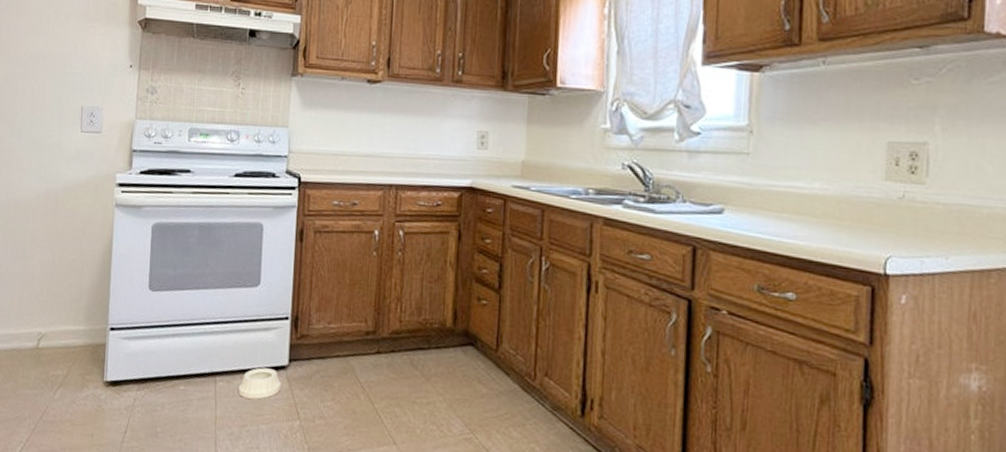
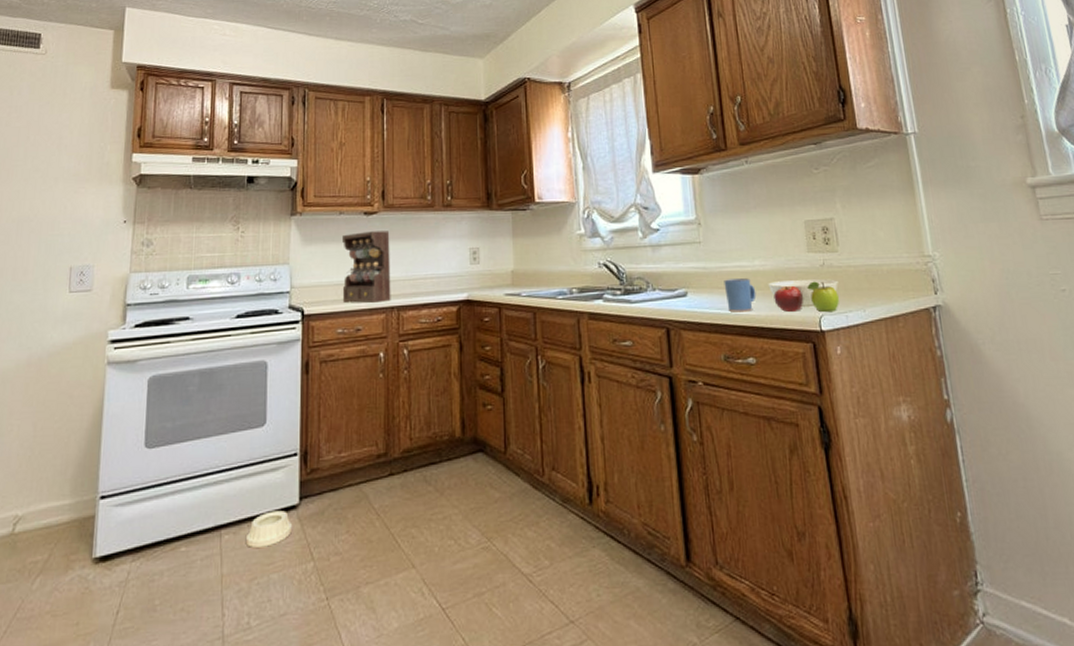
spice rack: none [341,101,393,179] -> present [343,231,391,304]
mug: none [770,200,810,241] -> present [723,278,756,313]
bowl: none [826,210,919,246] -> present [768,279,838,308]
fruit: none [831,216,870,249] -> present [773,285,804,313]
fruit: none [876,215,917,255] -> present [807,281,840,313]

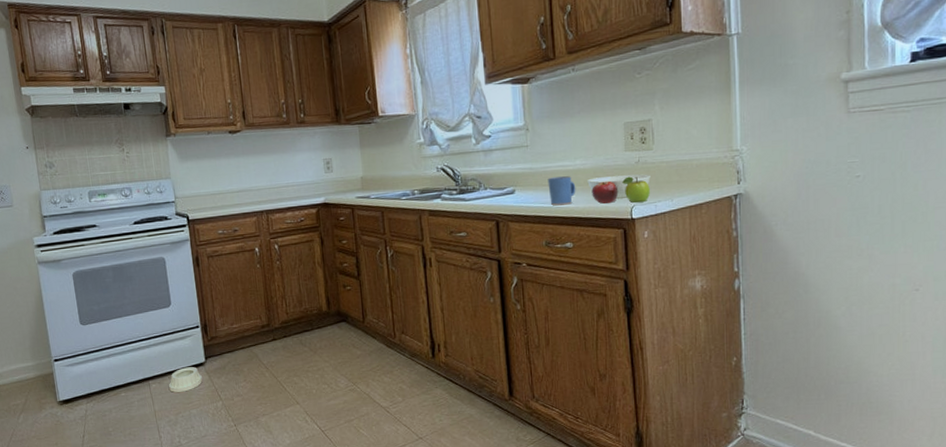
spice rack: present [343,231,391,304] -> none [213,146,260,210]

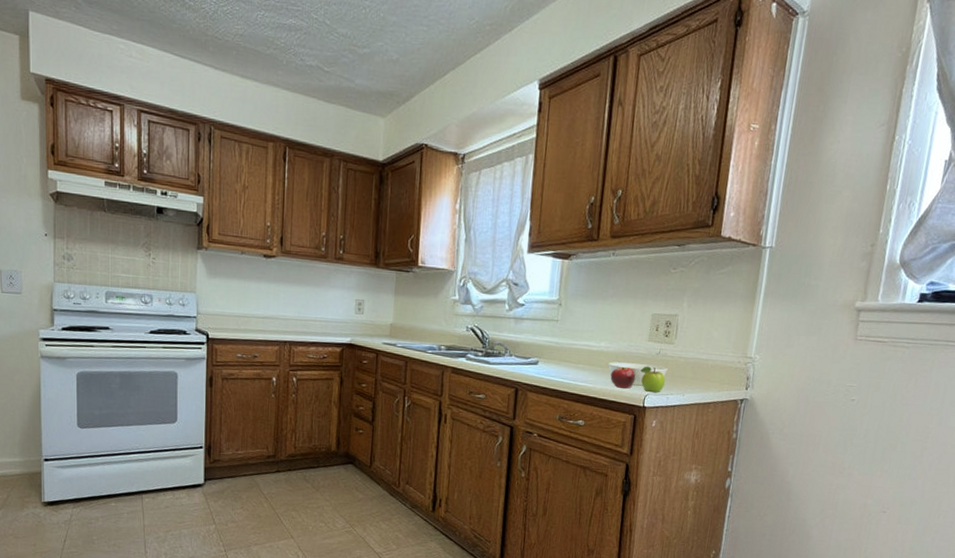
pet bowl: present [169,367,203,392] -> none [163,486,198,511]
mug: present [547,176,576,206] -> none [570,355,597,384]

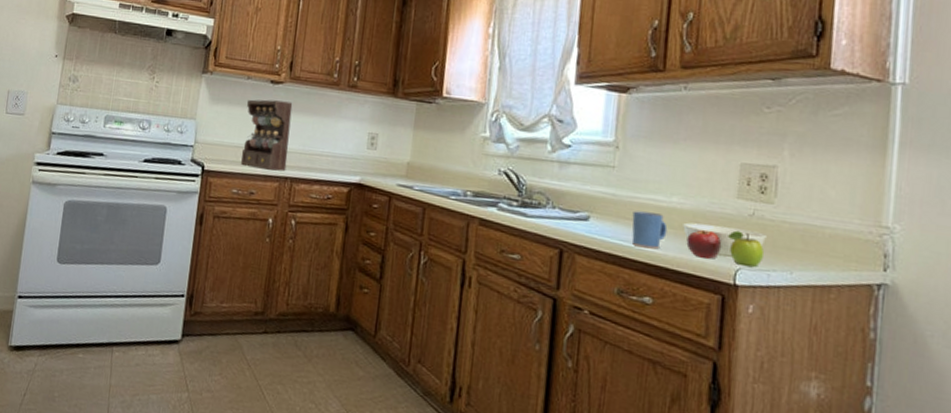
spice rack: none [243,272,286,337] -> present [241,99,293,172]
mug: none [570,355,597,384] -> present [631,210,668,250]

